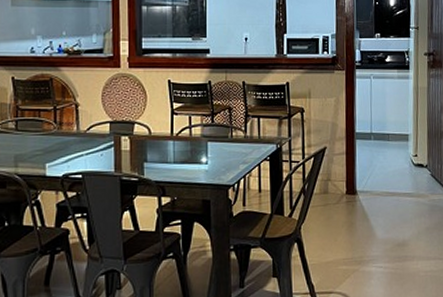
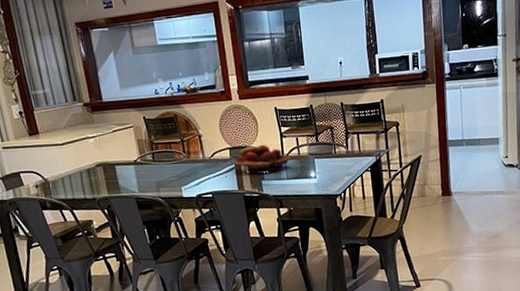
fruit basket: none [112,120,180,153] -> present [232,144,291,173]

